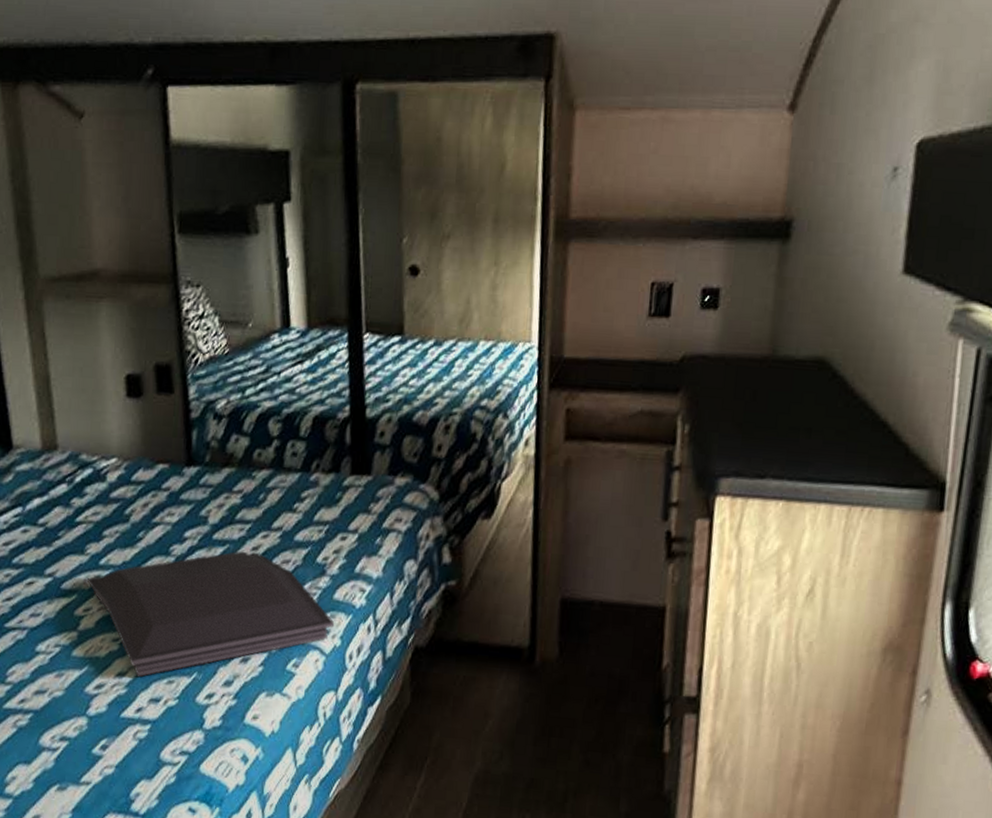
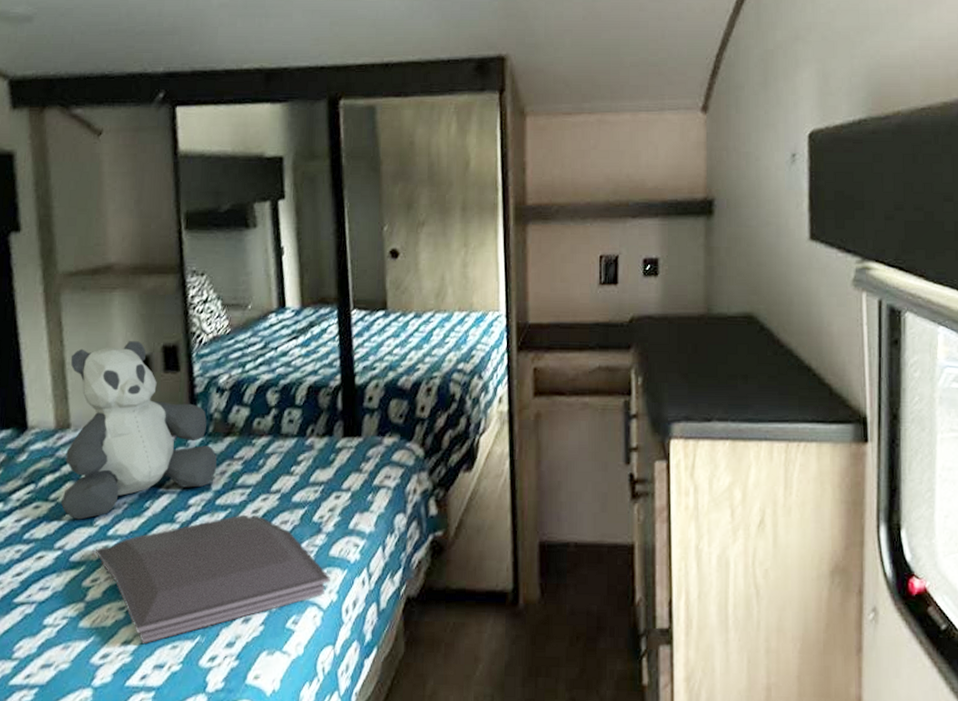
teddy bear: none [49,357,214,547] -> present [60,341,217,520]

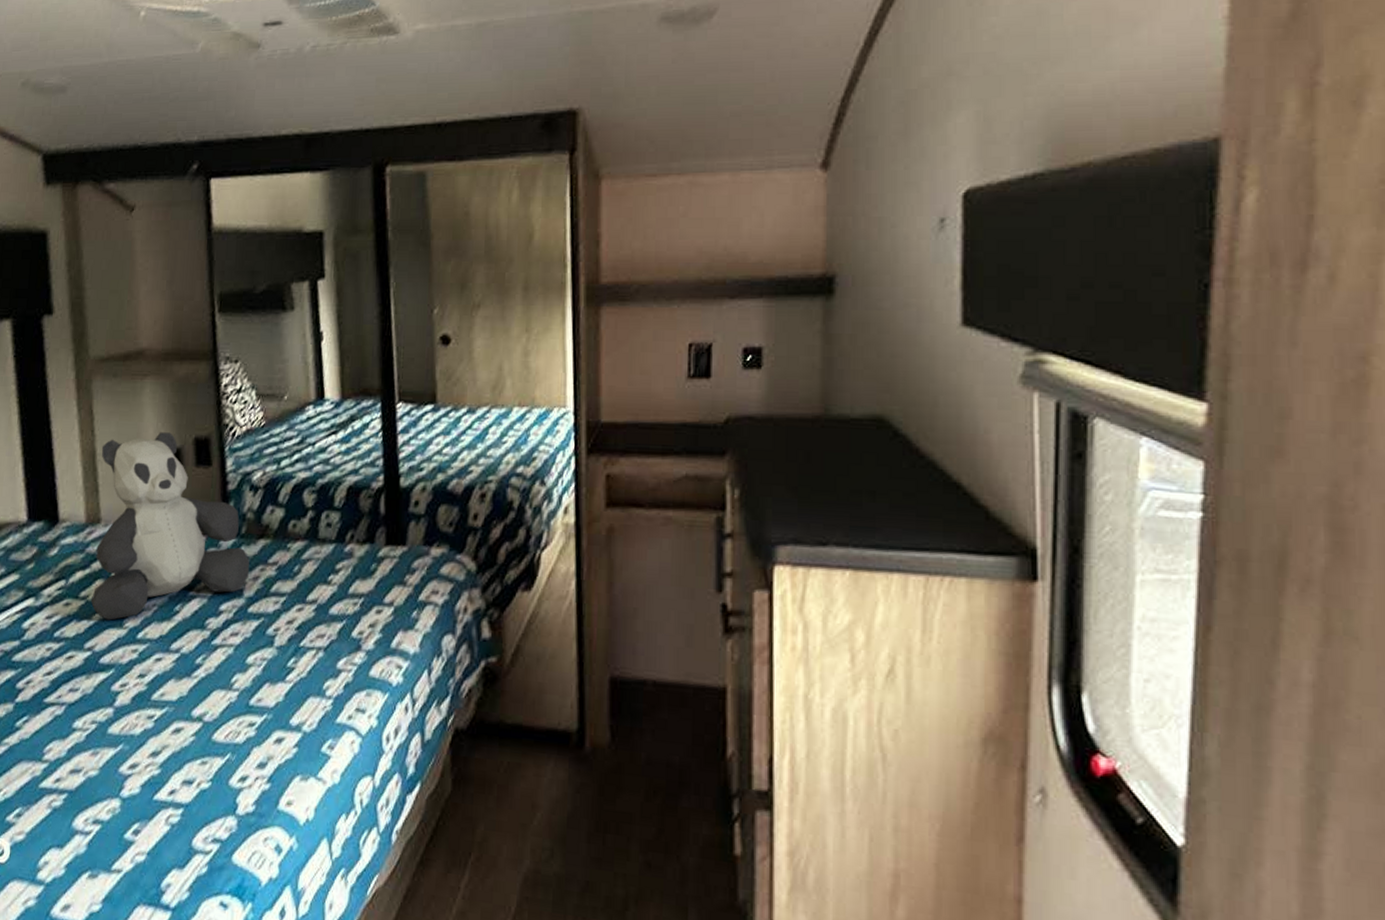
serving tray: present [96,514,331,643] -> none [125,624,371,757]

